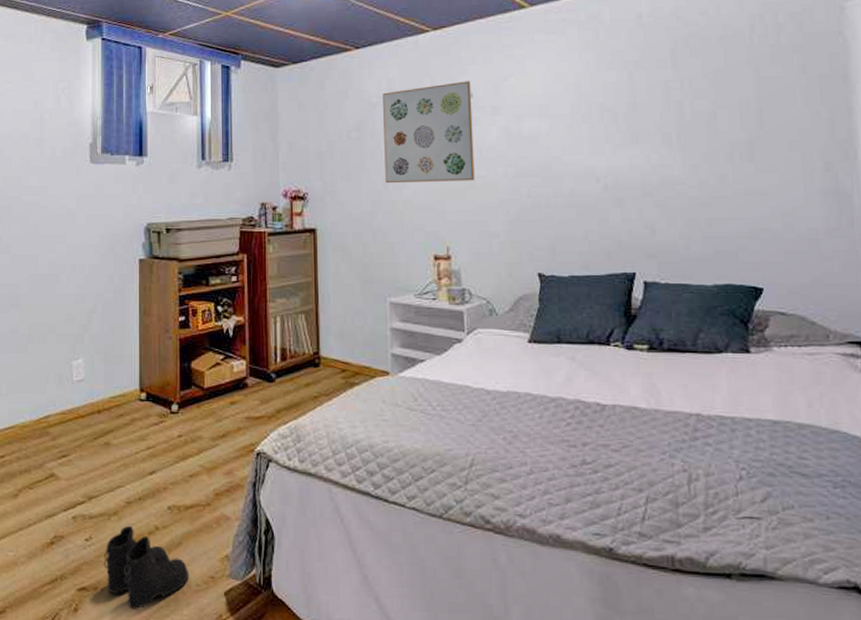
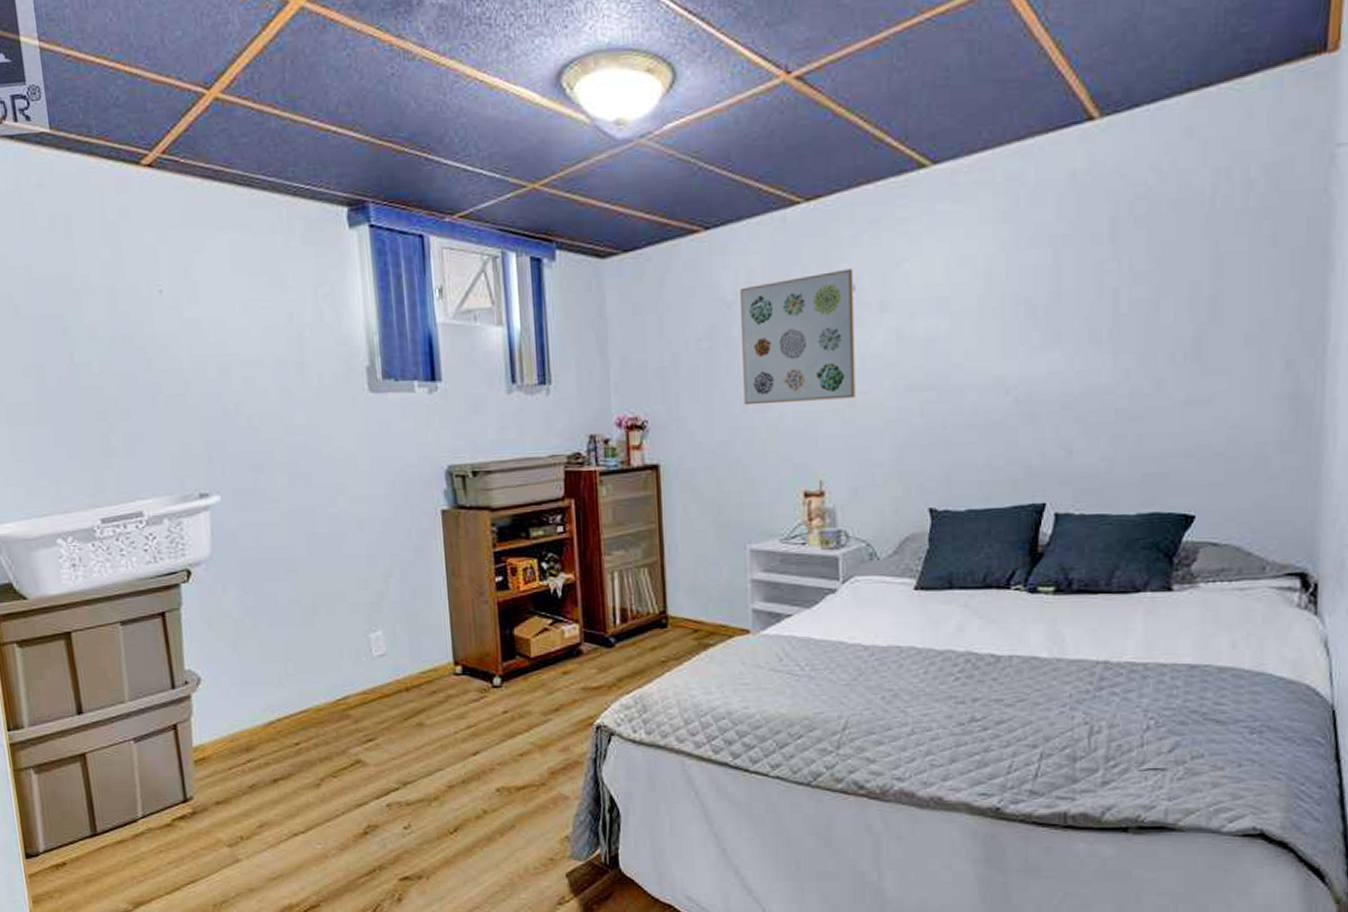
boots: present [103,525,189,610] -> none [426,810,526,896]

